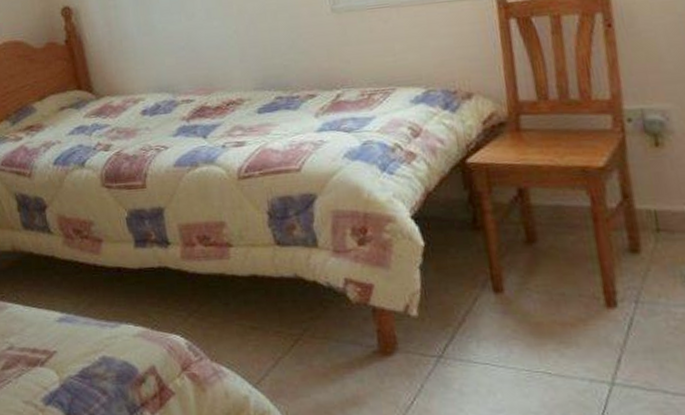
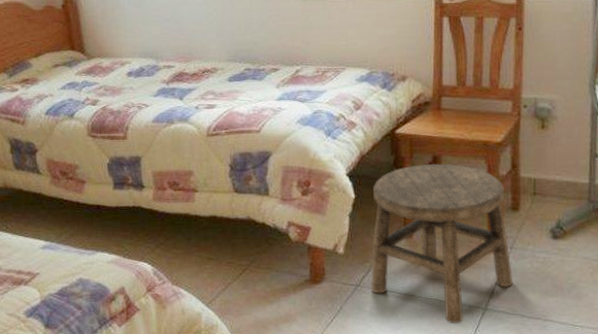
stool: none [446,197,647,405] -> present [371,163,514,324]

